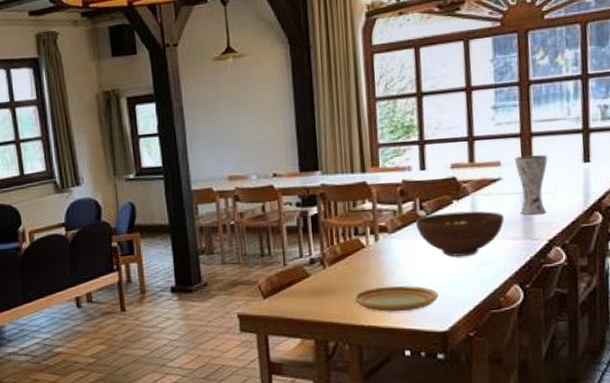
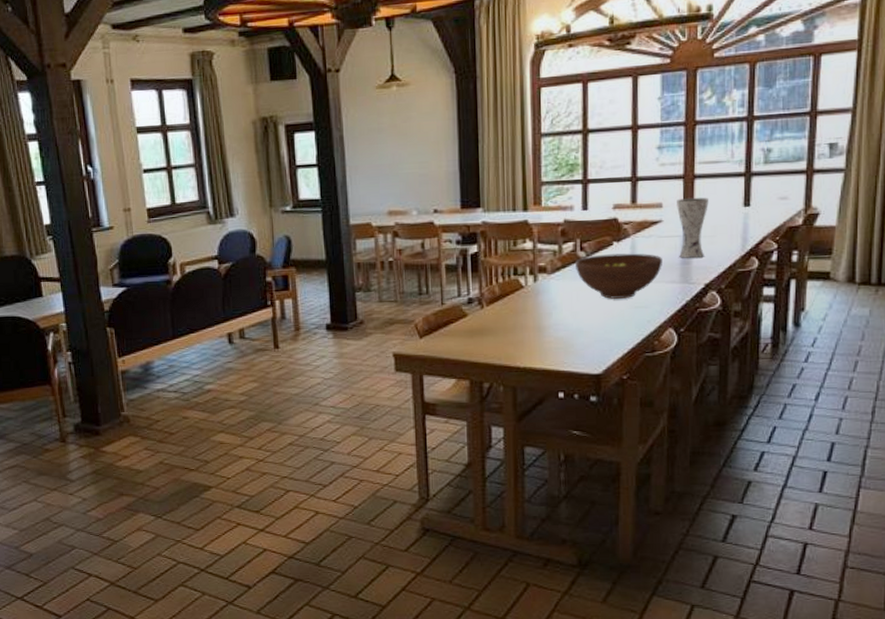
plate: present [354,285,438,312] -> none [511,327,594,353]

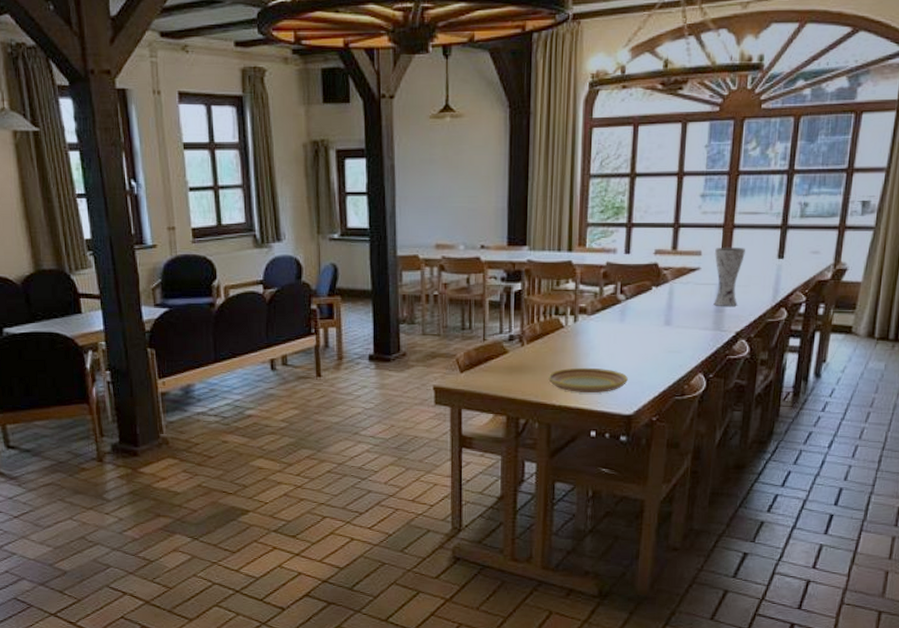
plate: none [511,327,594,353] -> present [548,367,628,392]
fruit bowl: present [576,253,662,299] -> none [615,298,697,342]

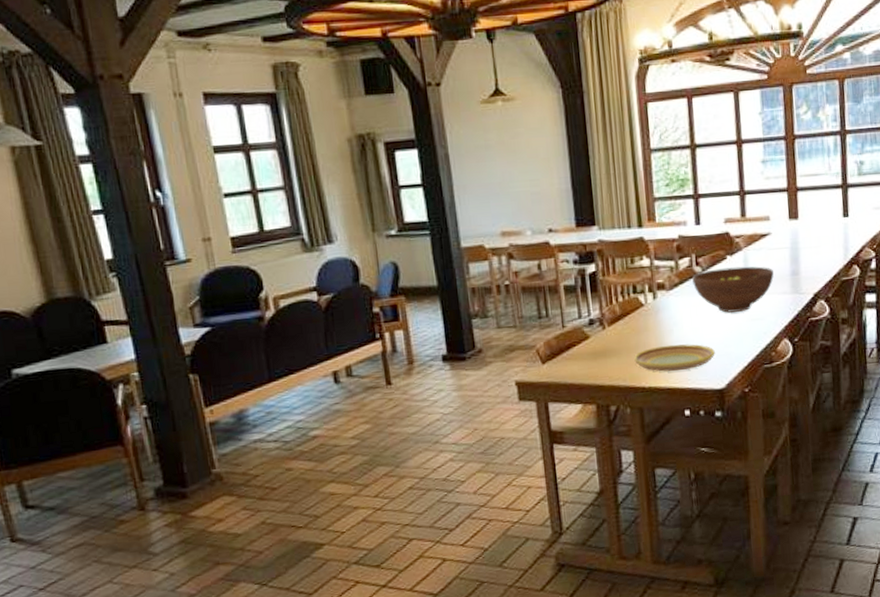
fruit bowl: none [615,298,697,342] -> present [692,266,774,313]
vase: present [714,248,745,306] -> none [783,209,812,269]

